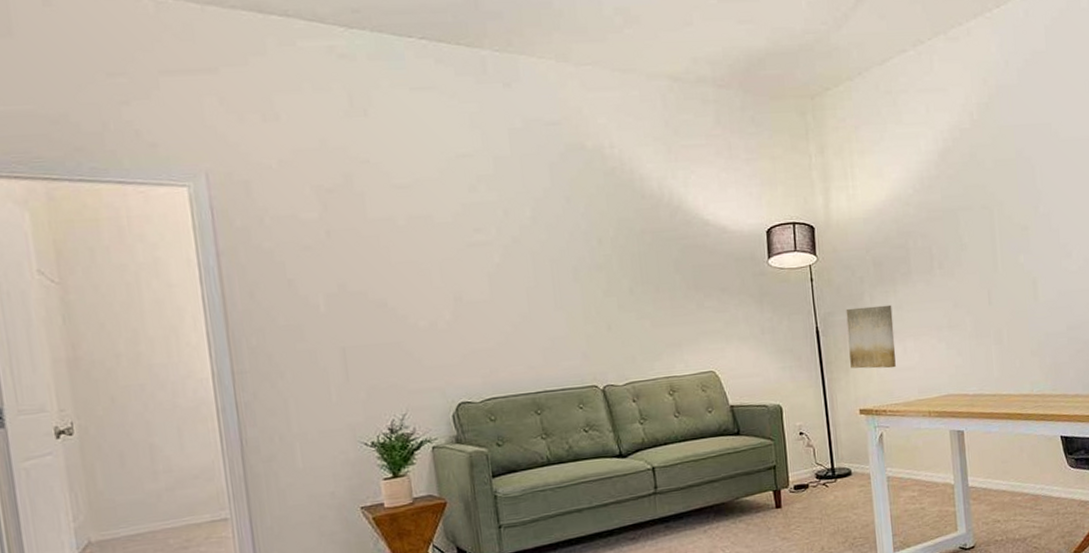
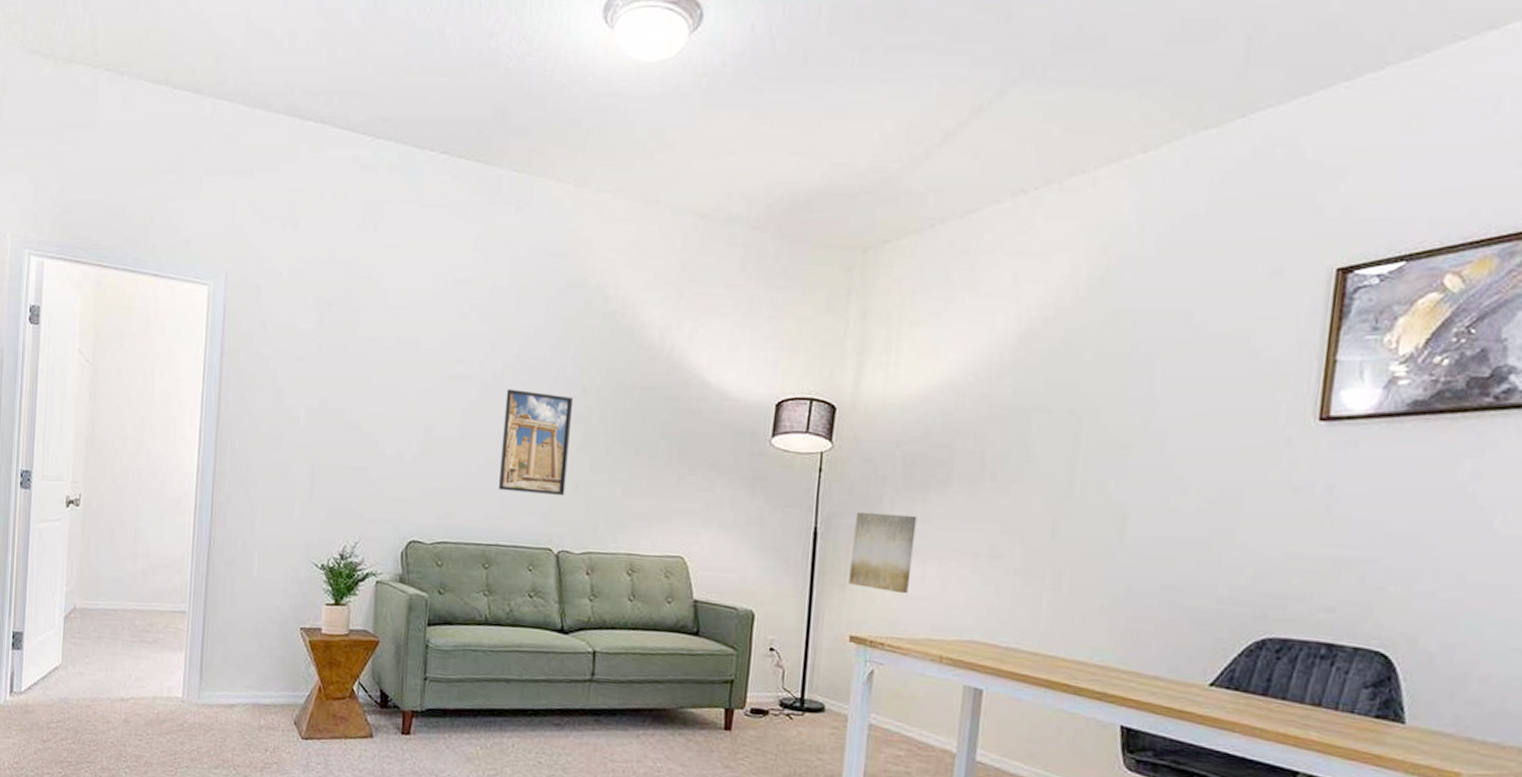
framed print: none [527,248,600,342] -> present [498,389,574,495]

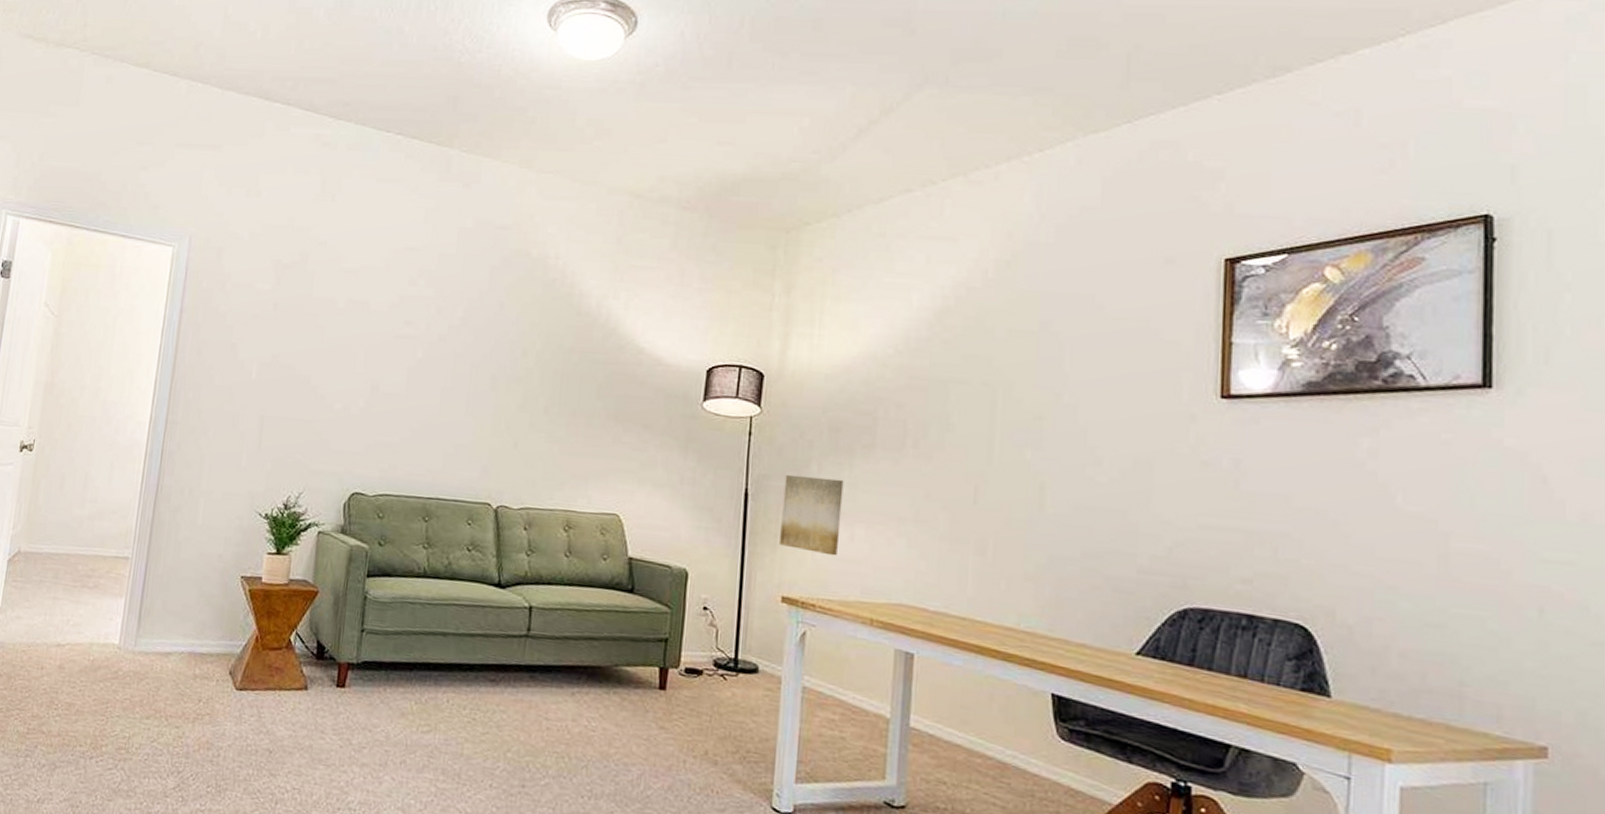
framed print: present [498,389,574,495] -> none [440,350,515,452]

